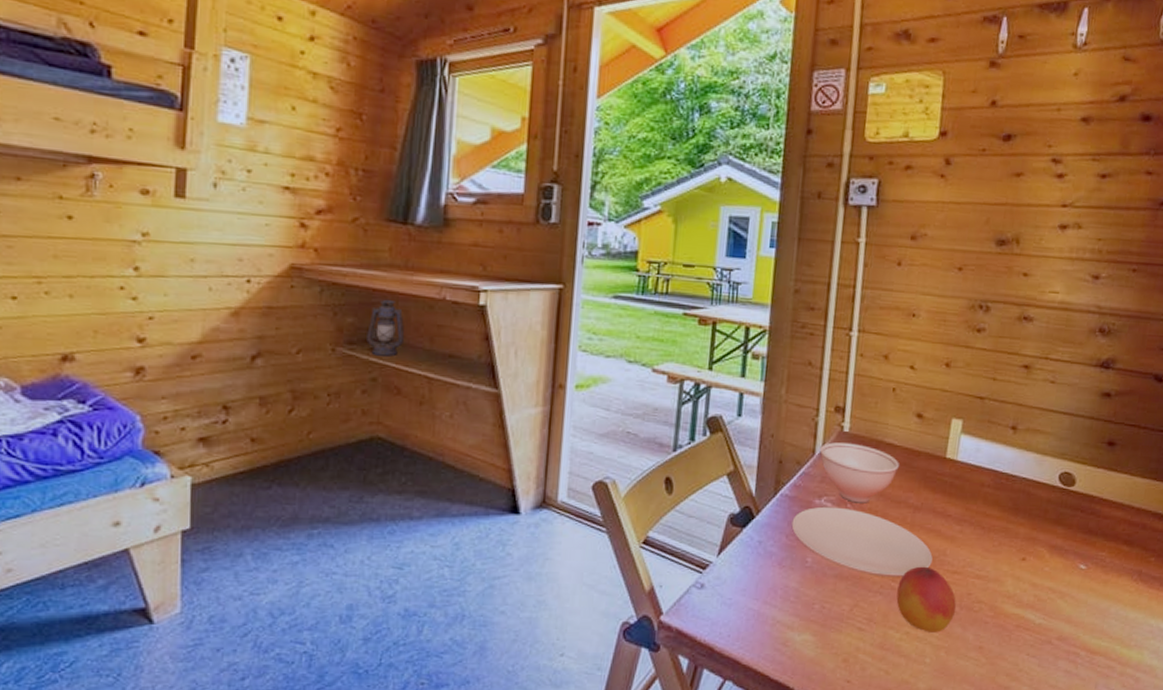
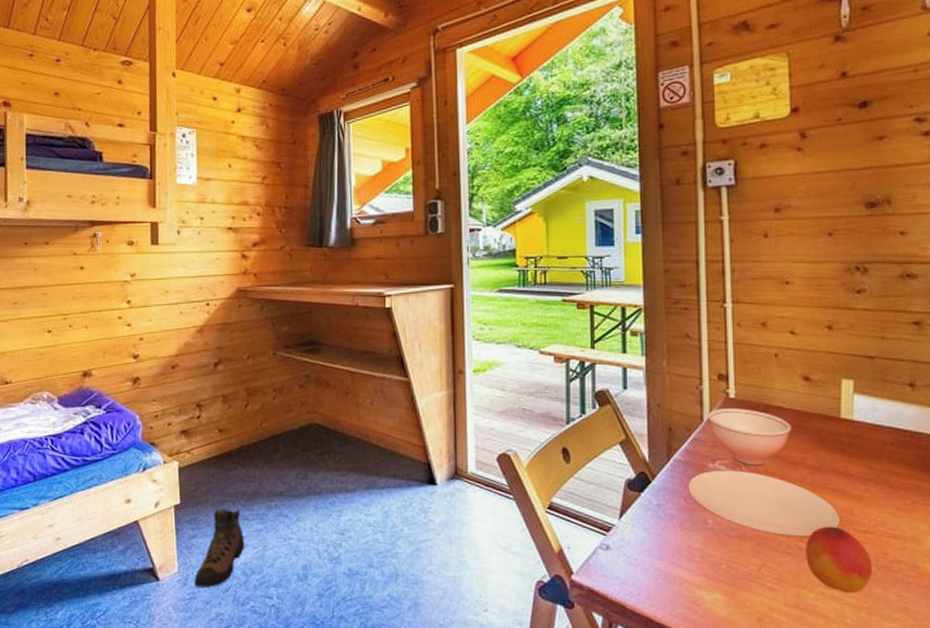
hiking boot: none [202,536,273,631] -> present [194,509,244,587]
lantern: present [367,299,405,357] -> none [299,309,329,356]

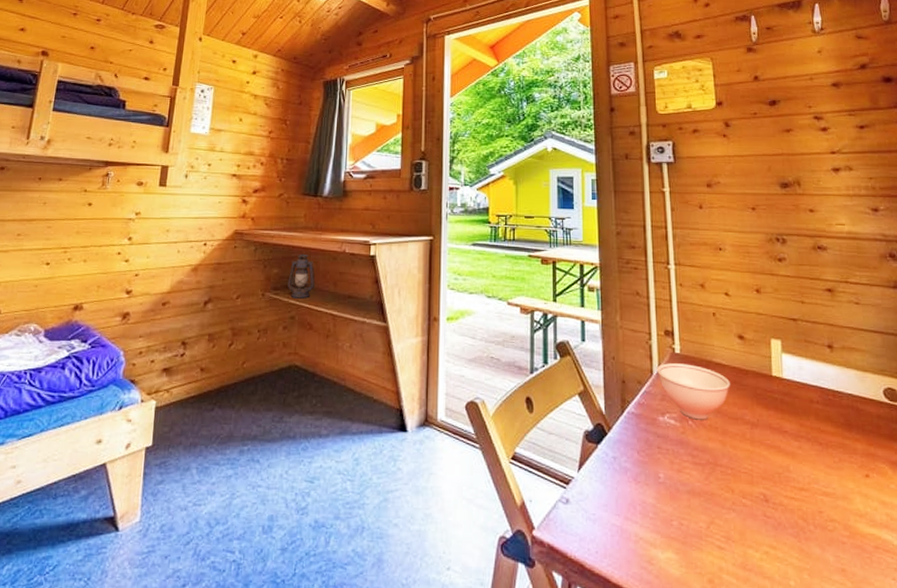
hiking boot: present [194,509,244,587] -> none [155,452,212,539]
lantern: none [299,309,329,356] -> present [287,253,316,299]
plate: present [688,470,839,538] -> none [641,423,778,494]
peach: present [806,526,872,593] -> none [749,482,810,553]

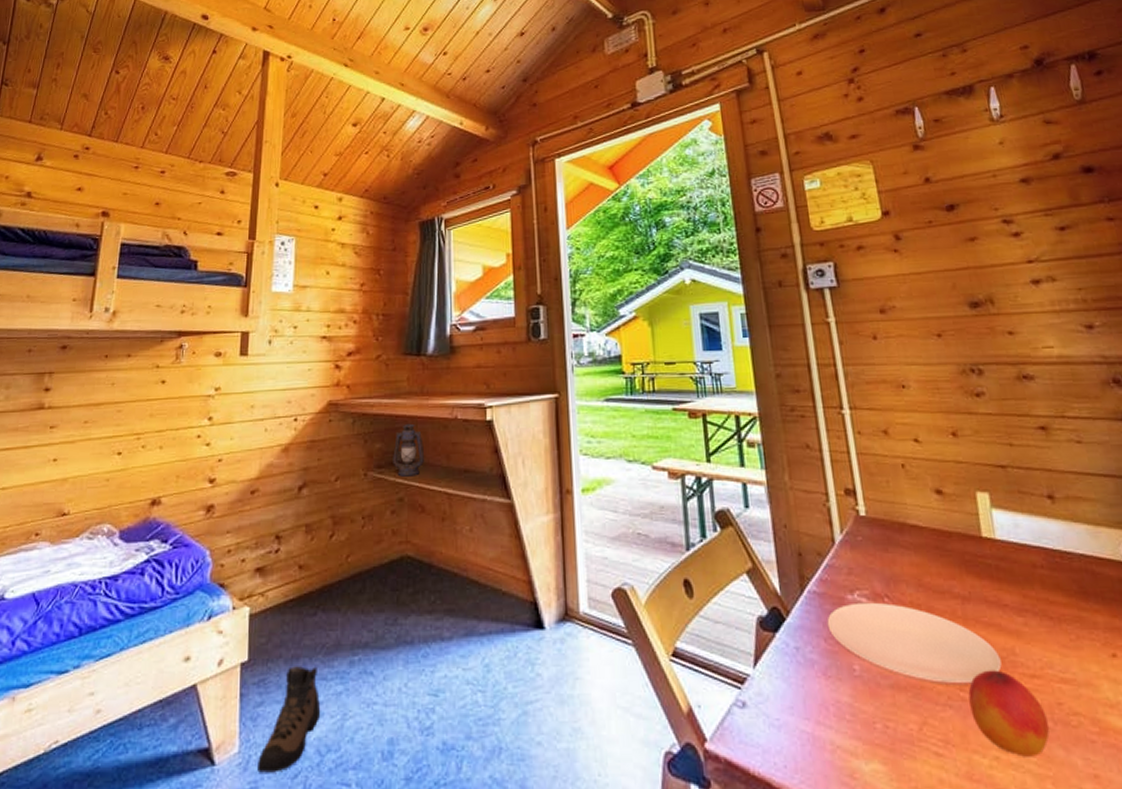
hiking boot: none [155,452,212,539] -> present [257,666,320,773]
plate: none [641,423,778,494] -> present [827,602,1002,686]
bowl: present [656,363,730,420] -> none [838,528,931,596]
peach: none [749,482,810,553] -> present [968,670,1050,757]

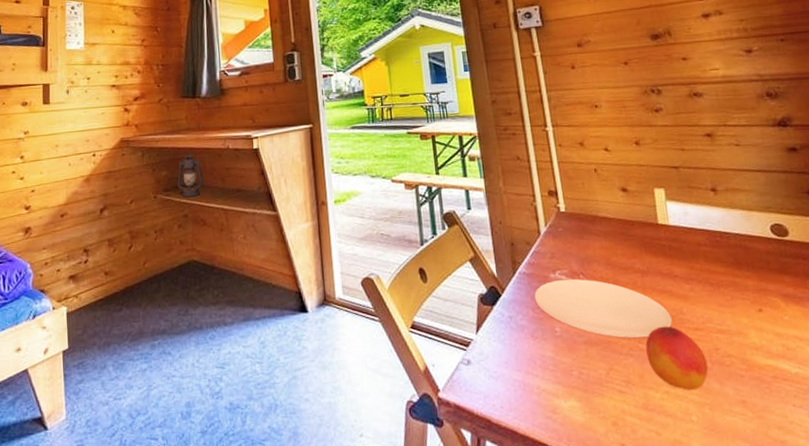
hiking boot: present [257,666,320,773] -> none [82,350,130,434]

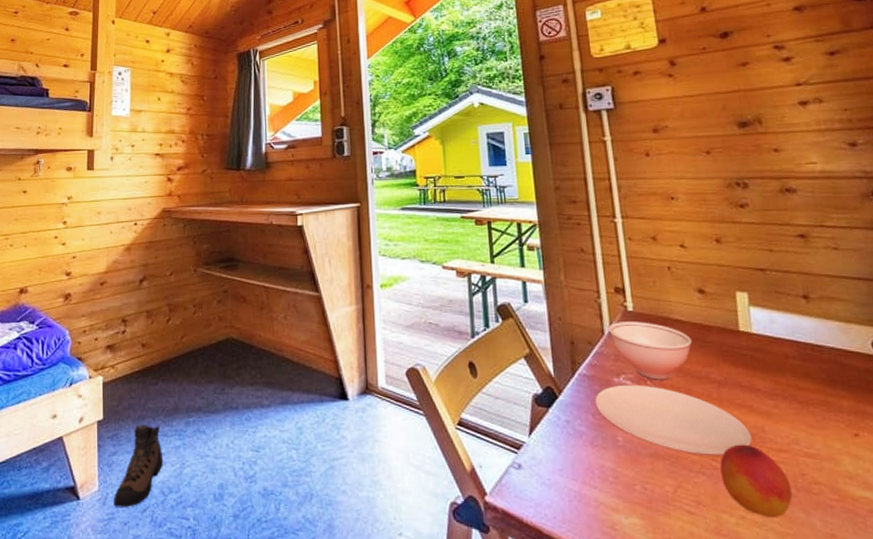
hiking boot: none [82,350,130,434] -> present [114,425,162,507]
lantern: present [177,154,204,198] -> none [218,228,246,273]
bowl: none [543,221,618,274] -> present [608,322,692,380]

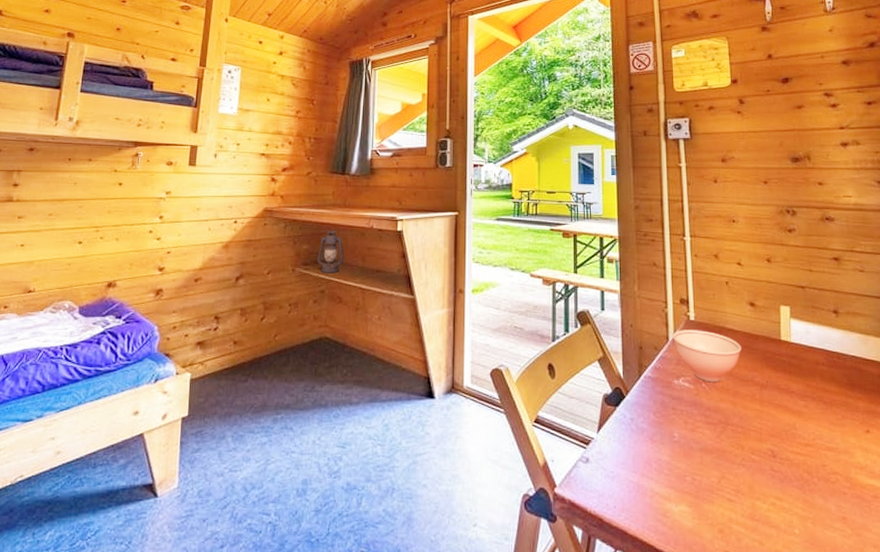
hiking boot: present [114,425,162,507] -> none [193,421,247,504]
lantern: none [218,228,246,273] -> present [317,230,344,273]
plate: present [595,384,752,457] -> none [657,386,785,451]
peach: present [720,444,792,518] -> none [758,439,814,503]

